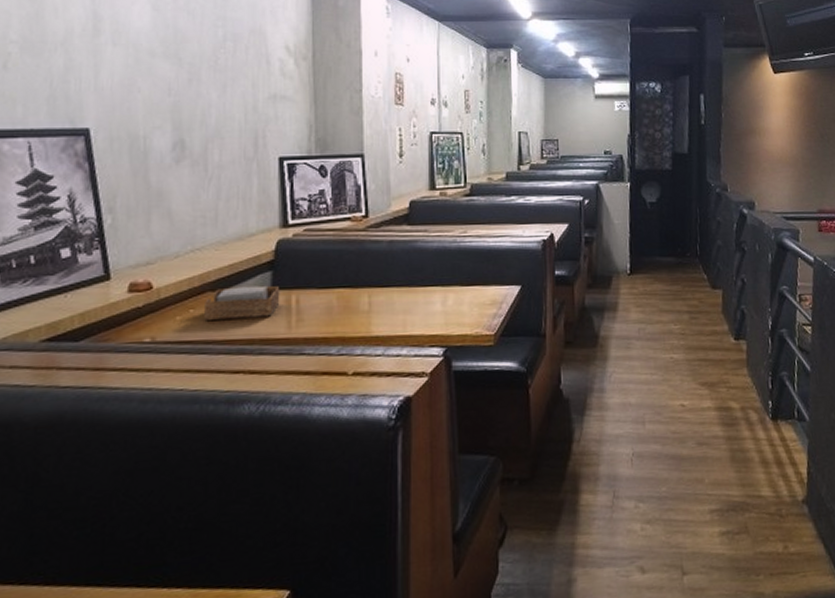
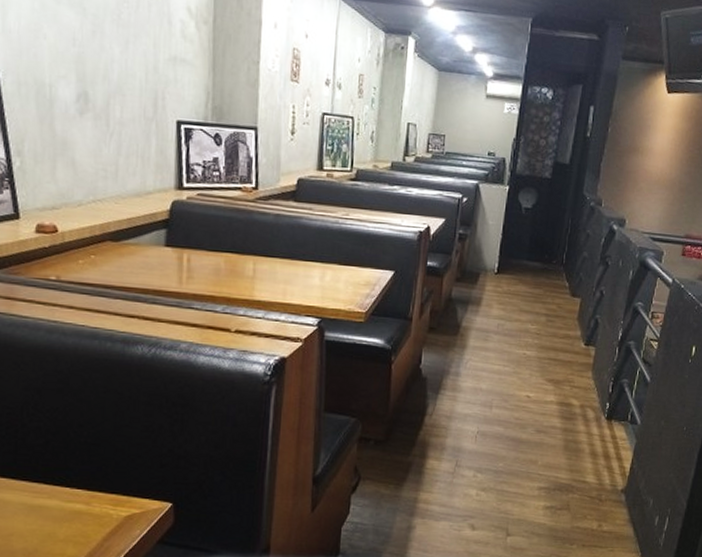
napkin holder: present [204,285,280,320] -> none [104,239,174,271]

